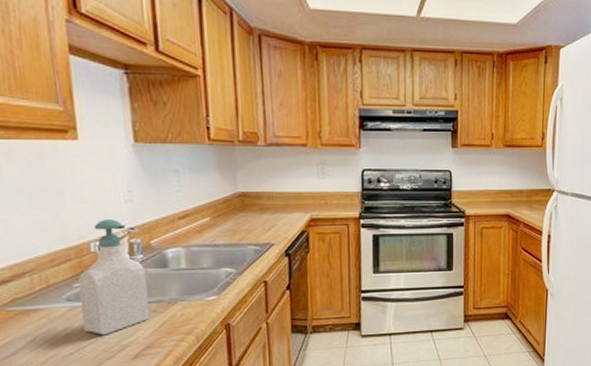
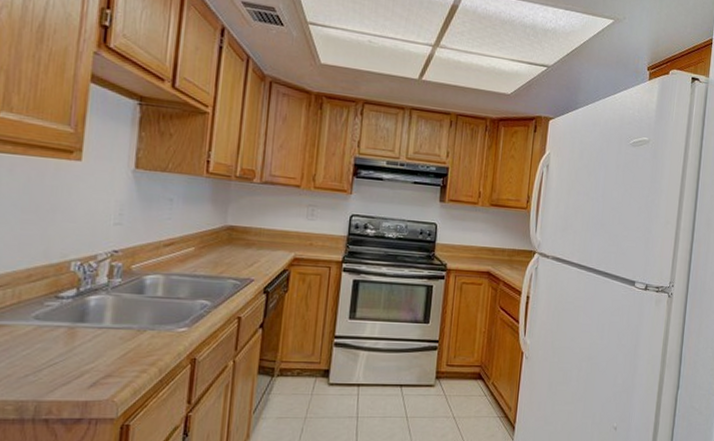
soap bottle: present [78,219,150,336] -> none [45,240,121,359]

